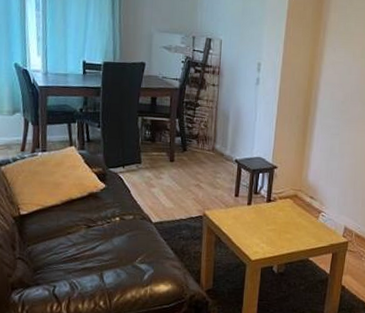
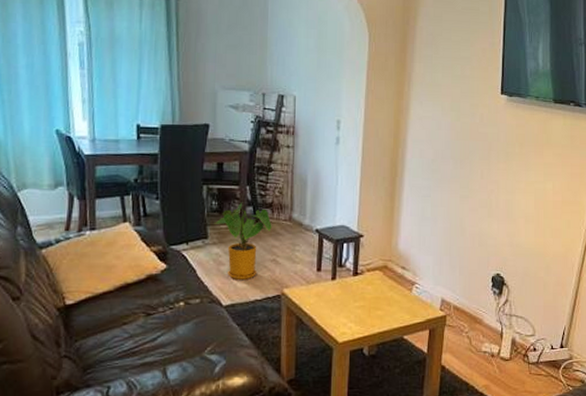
house plant: none [148,133,197,201] -> present [215,202,272,279]

